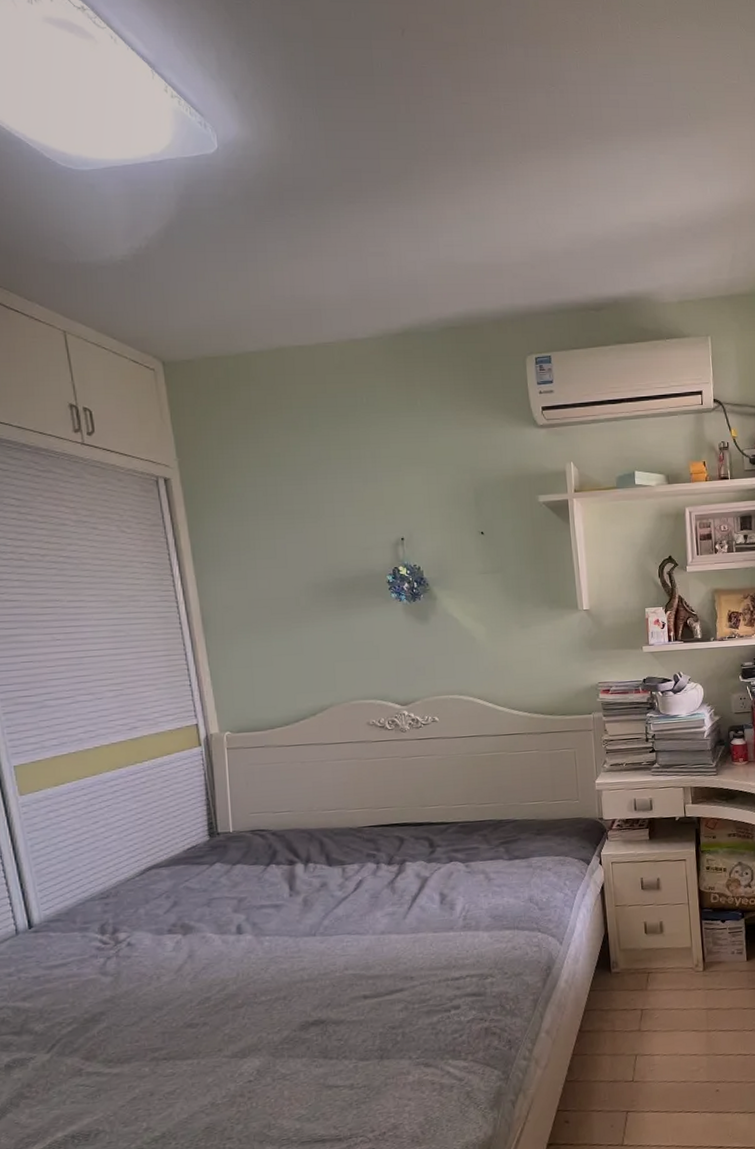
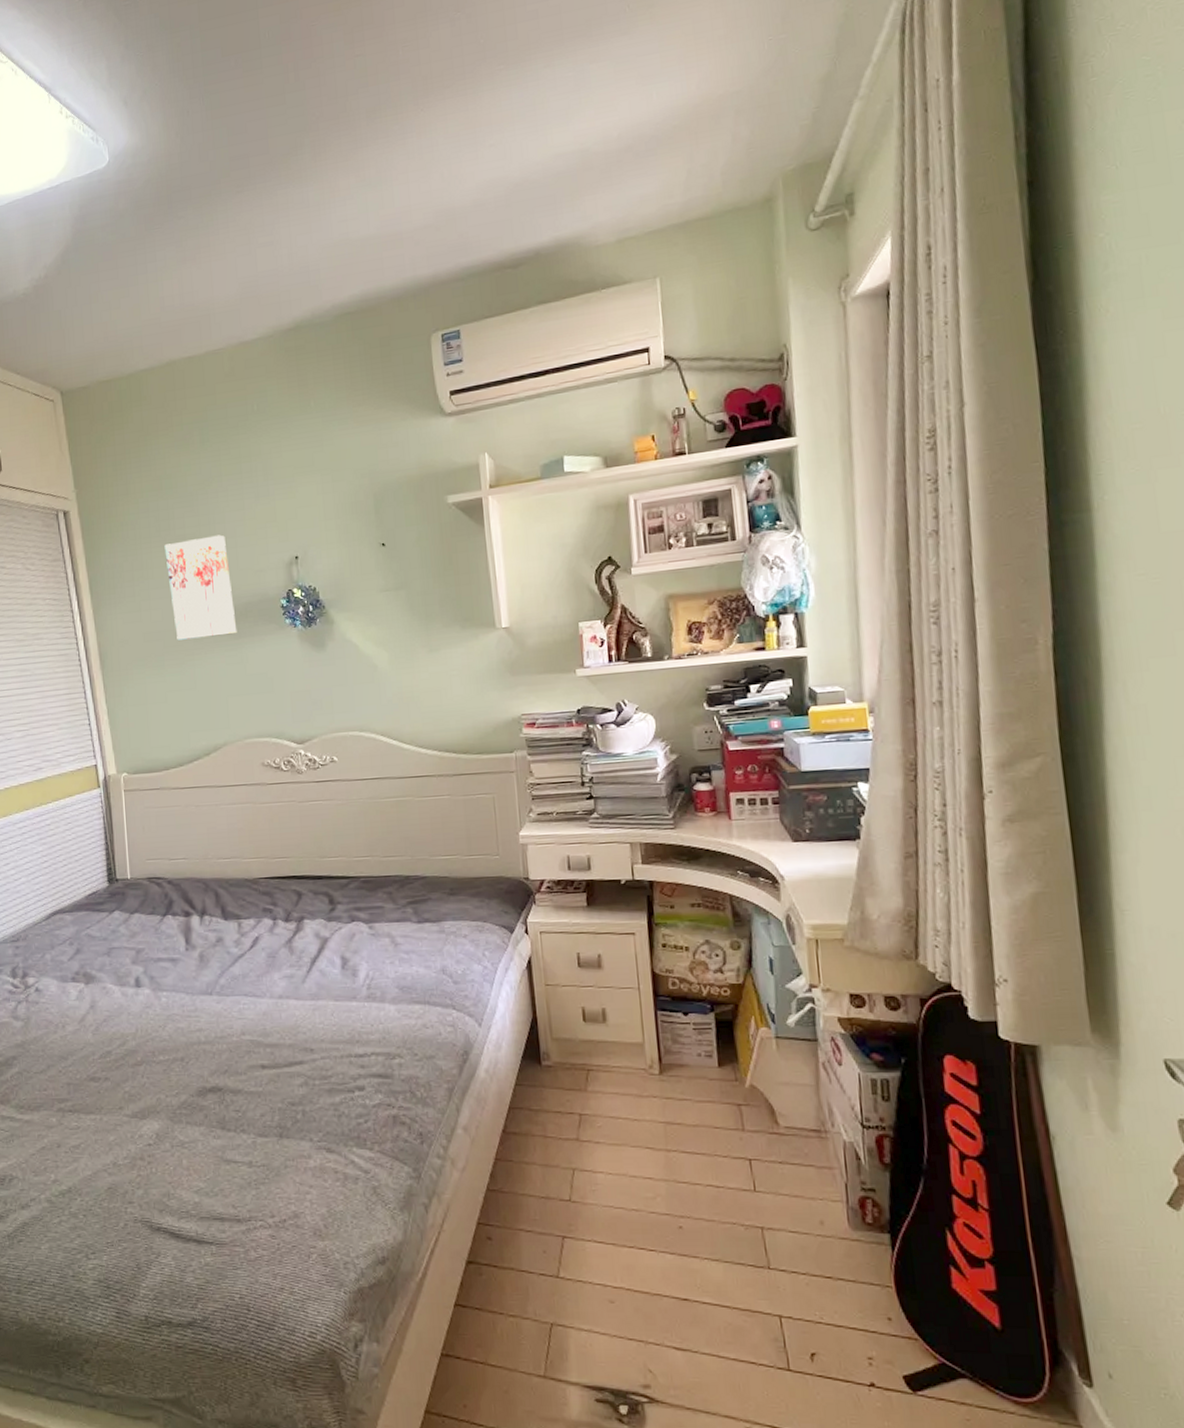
wall art: none [272,513,345,608] -> present [164,535,237,640]

